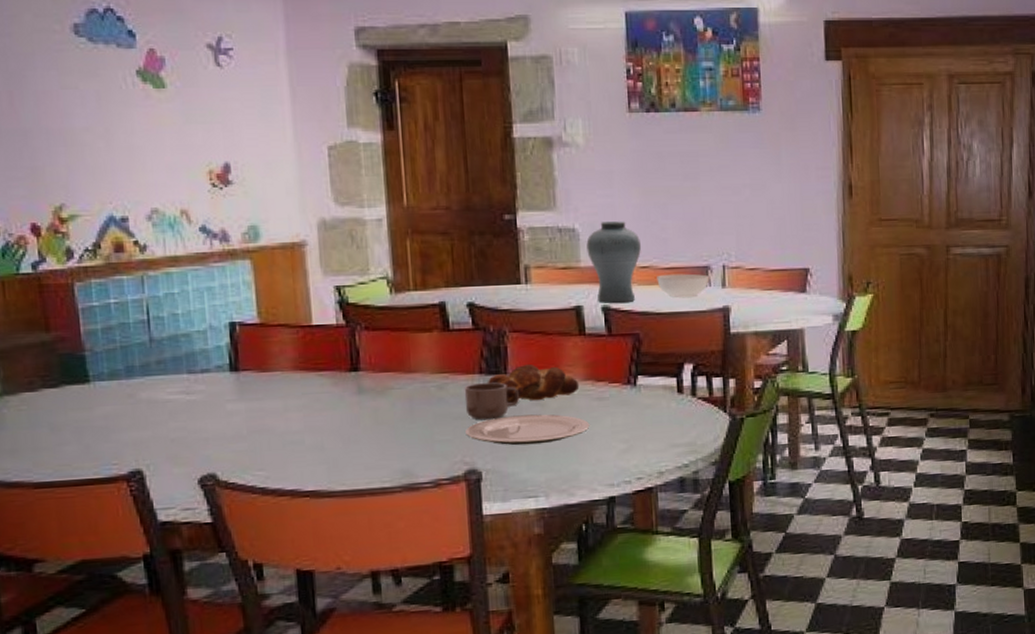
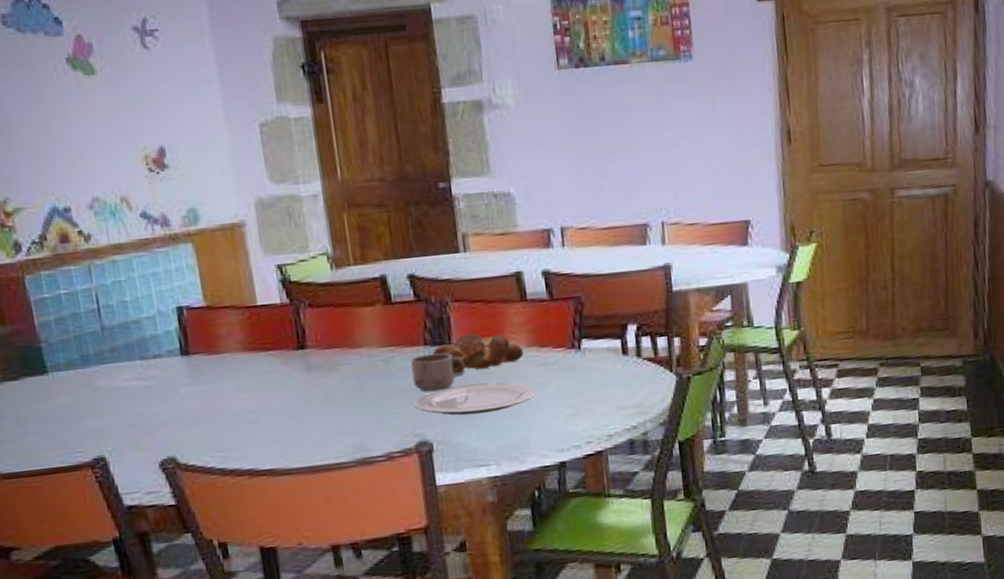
vase: present [586,221,641,303] -> none [522,182,578,268]
bowl: present [657,273,710,298] -> none [595,232,649,259]

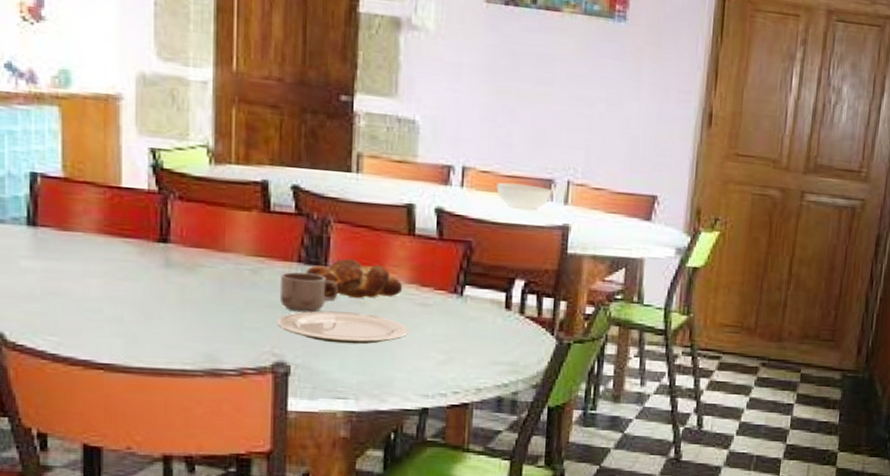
bowl: none [595,232,649,259] -> present [496,182,552,211]

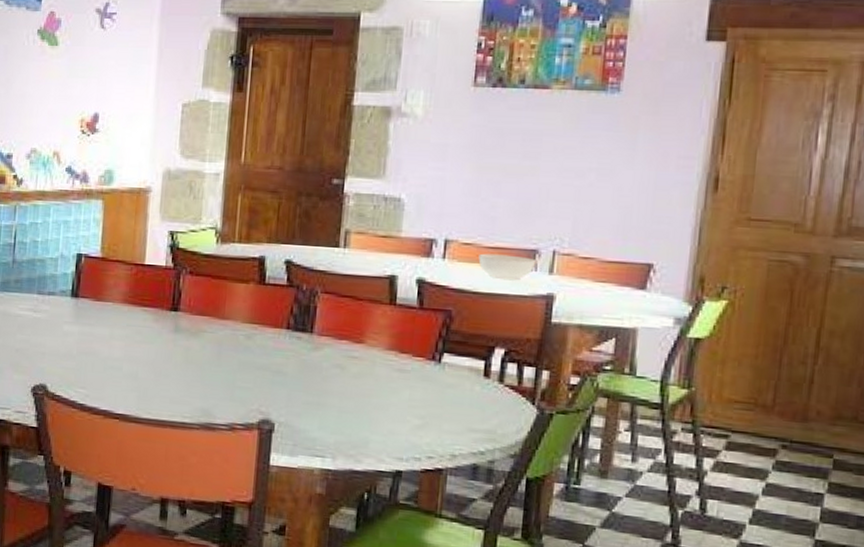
plate: present [277,310,410,344] -> none [265,373,387,406]
cup: present [279,272,339,313] -> none [268,337,322,375]
bread loaf: present [305,259,403,299] -> none [292,326,383,364]

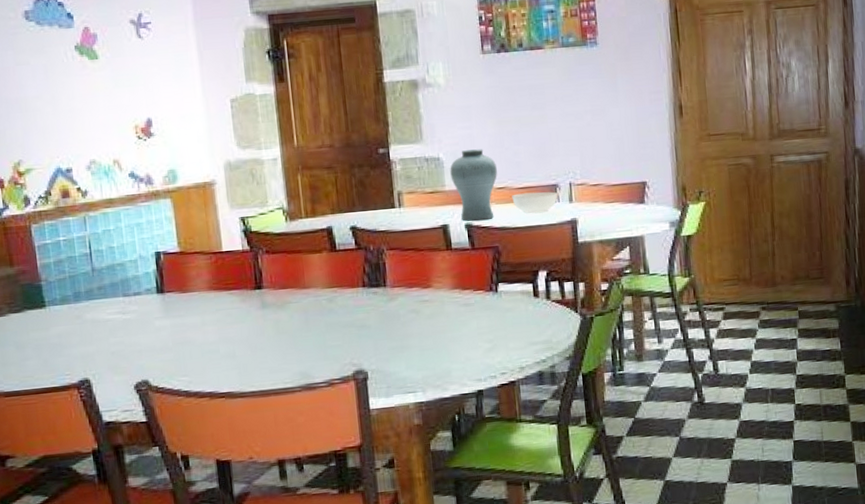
vase: none [409,194,467,278] -> present [450,149,497,221]

